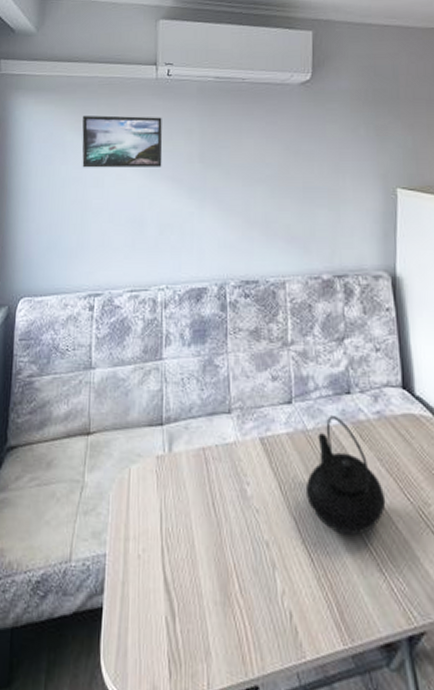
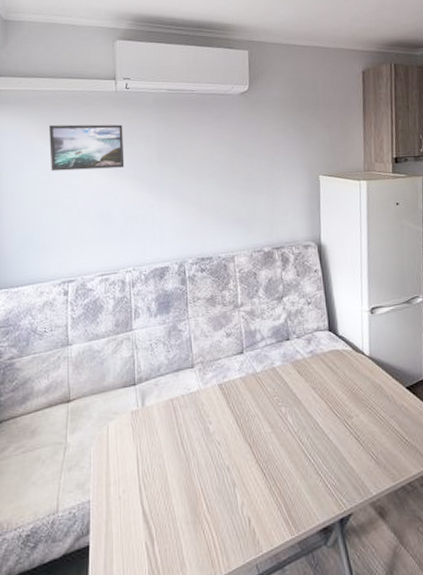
teapot: present [305,414,386,536] -> none [257,358,320,451]

